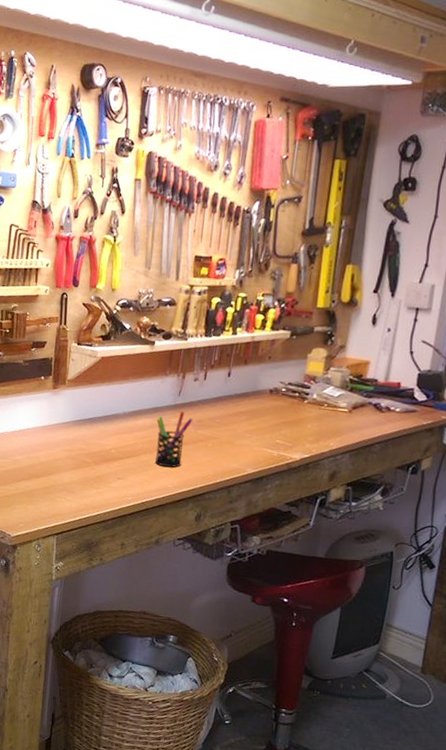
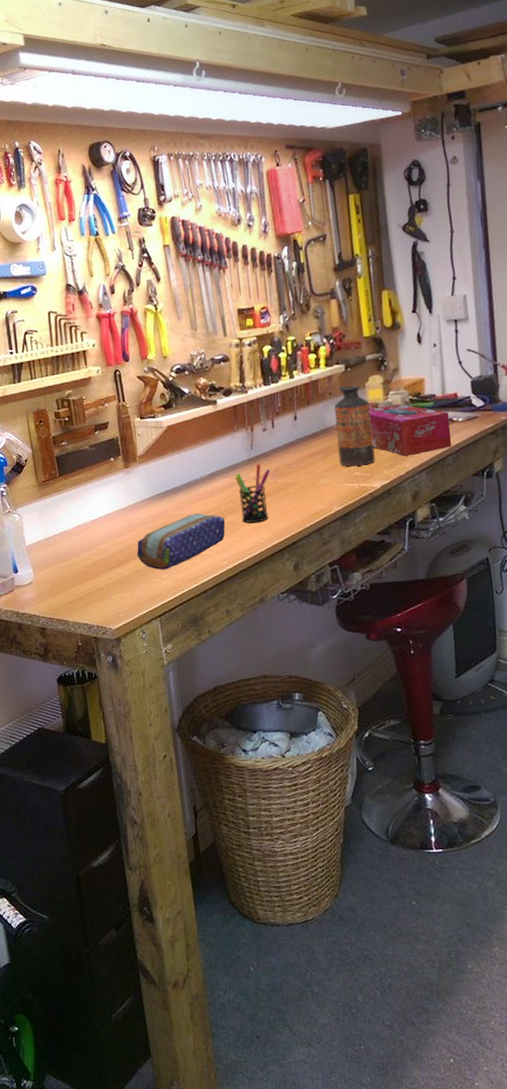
pencil case: none [47,445,139,493] -> present [136,513,226,570]
bottle: none [263,353,307,435] -> present [334,385,375,467]
tissue box: none [300,380,387,436] -> present [368,403,452,456]

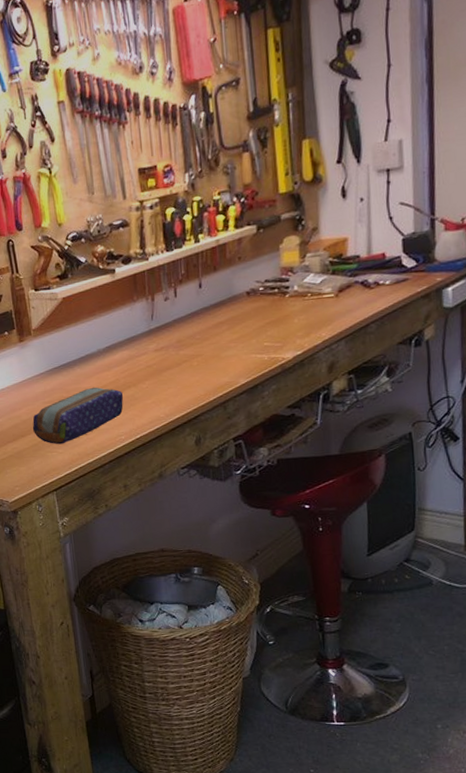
pen holder: present [235,463,271,523] -> none [134,335,172,397]
bottle: present [334,385,375,467] -> none [243,248,288,337]
tissue box: present [368,403,452,456] -> none [282,267,376,324]

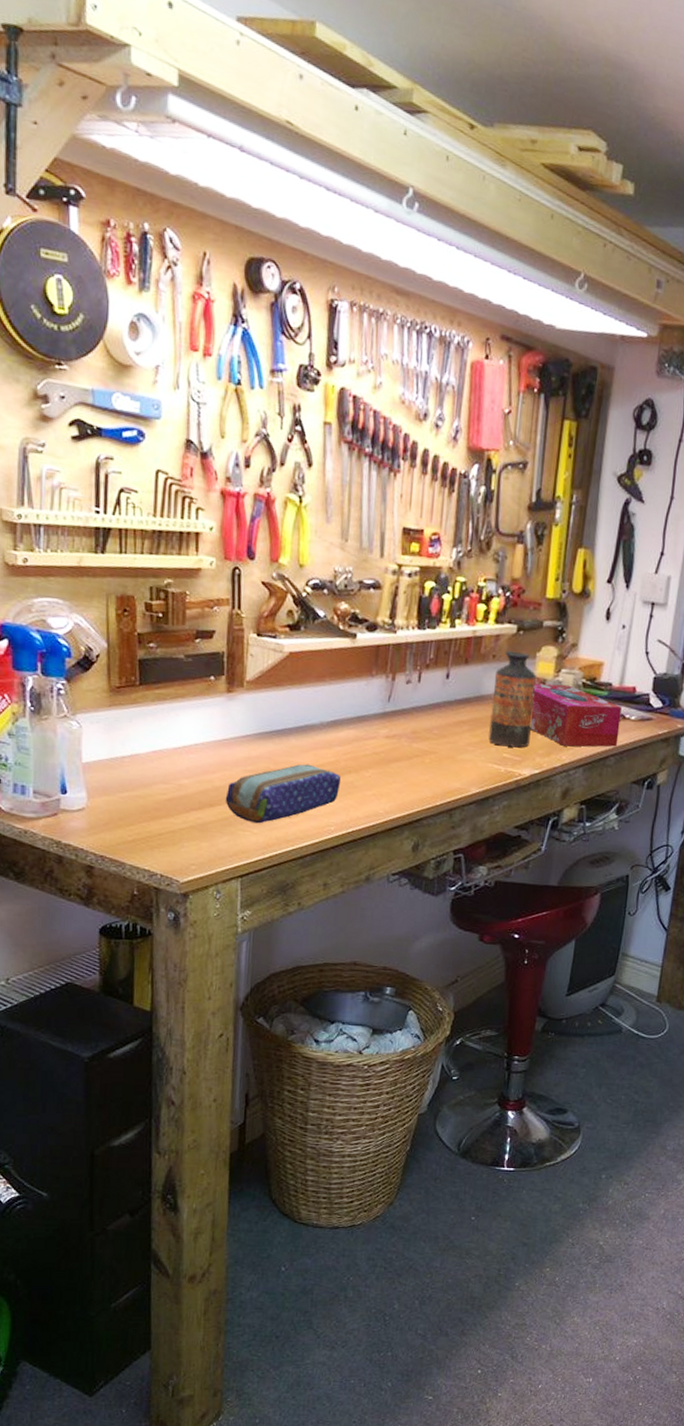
bottle: none [243,248,288,337] -> present [488,650,536,748]
tissue box: none [282,267,376,324] -> present [530,683,622,747]

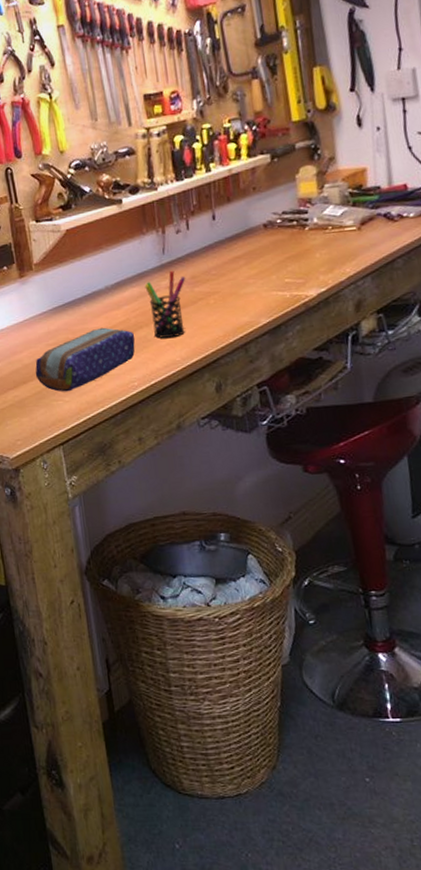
pen holder: none [362,720,406,789] -> present [144,270,186,338]
bottle: present [488,650,536,748] -> none [259,178,309,272]
tissue box: present [530,683,622,747] -> none [300,198,402,259]

